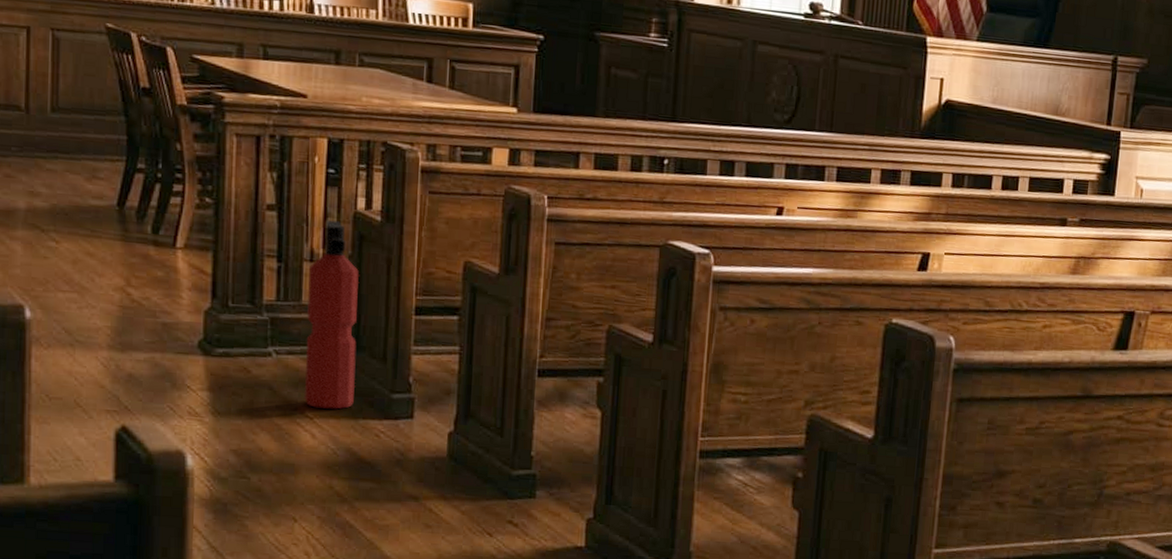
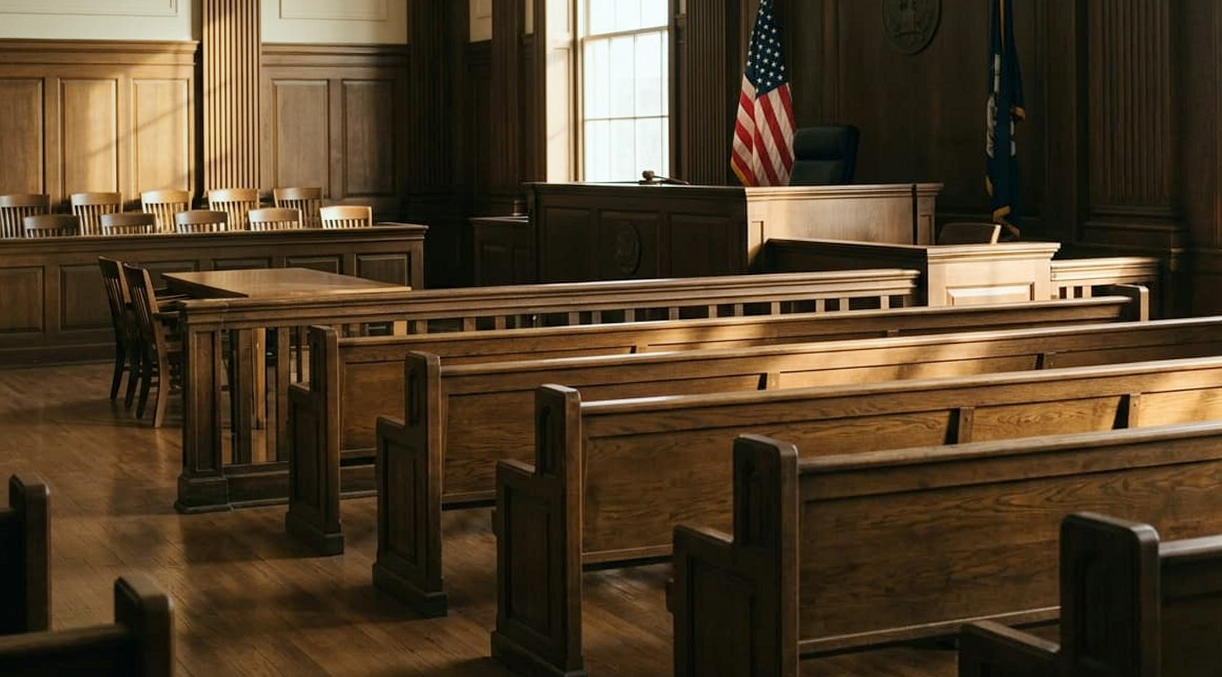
fire extinguisher: present [304,220,360,409] -> none [255,394,297,551]

